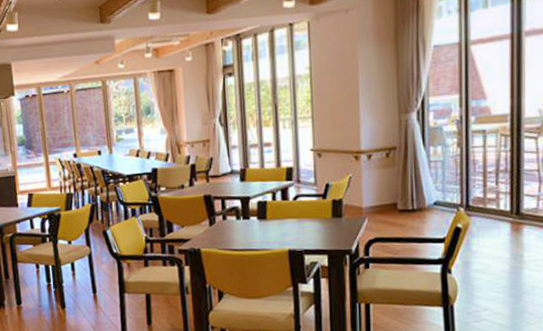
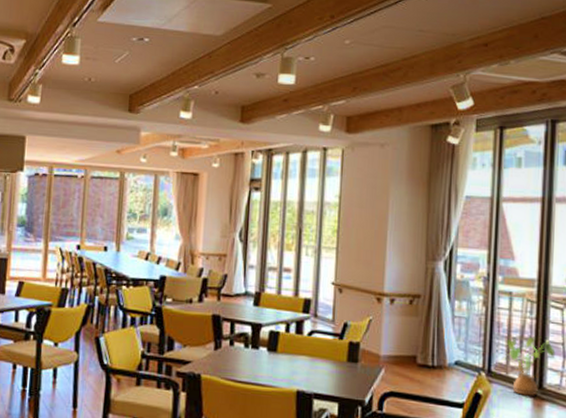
house plant: none [478,168,531,223] -> present [501,336,556,396]

